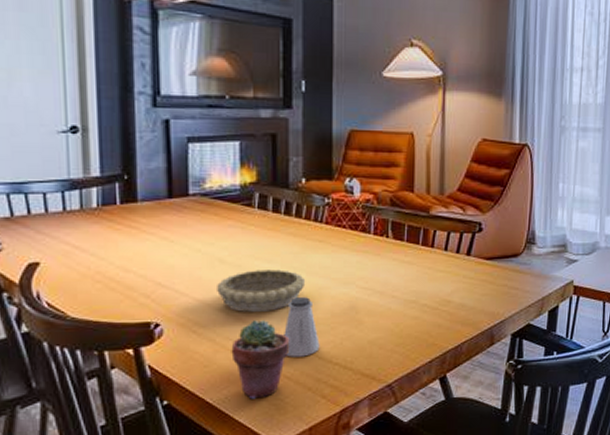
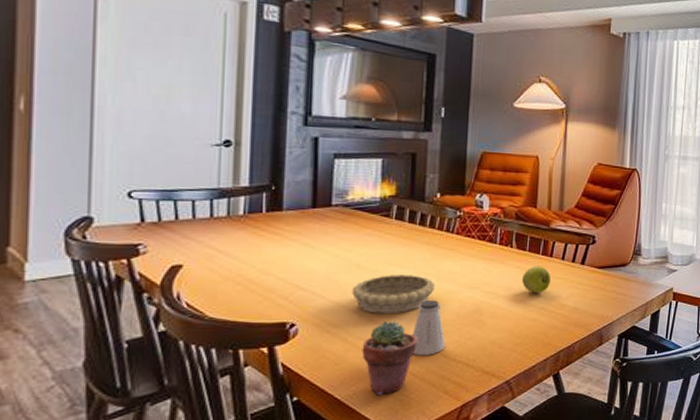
apple: none [400,258,434,288] -> present [521,266,552,293]

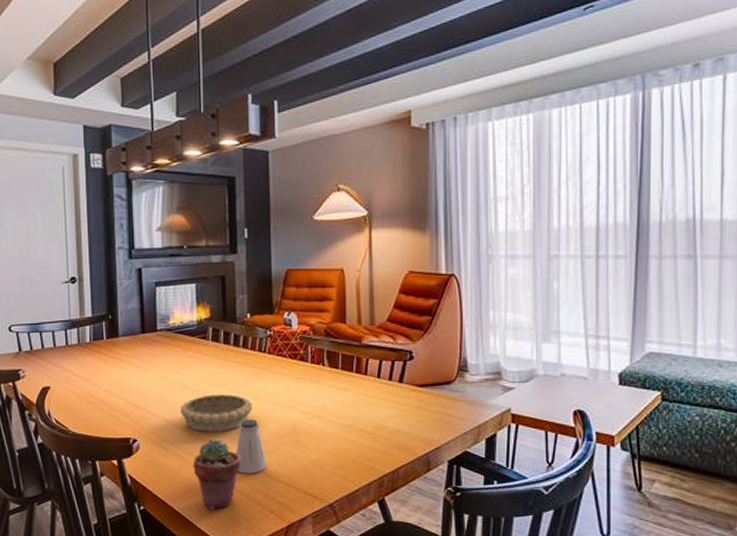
apple: present [521,266,552,293] -> none [336,385,368,413]

